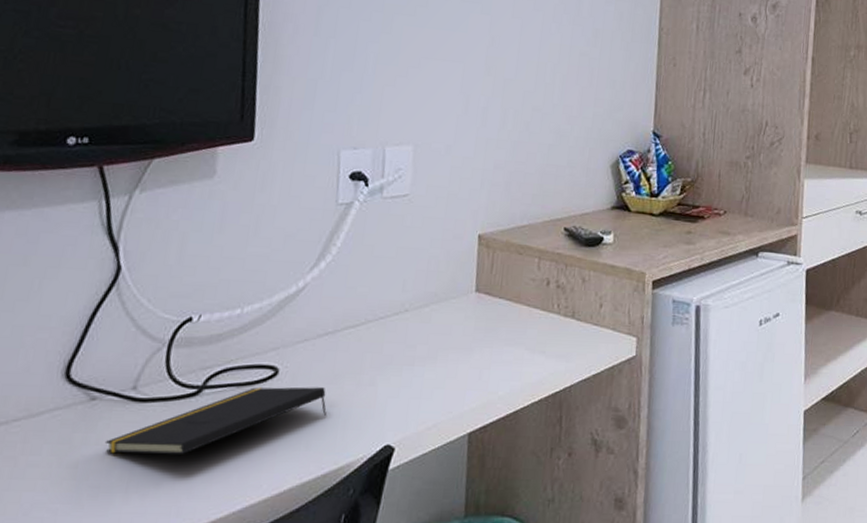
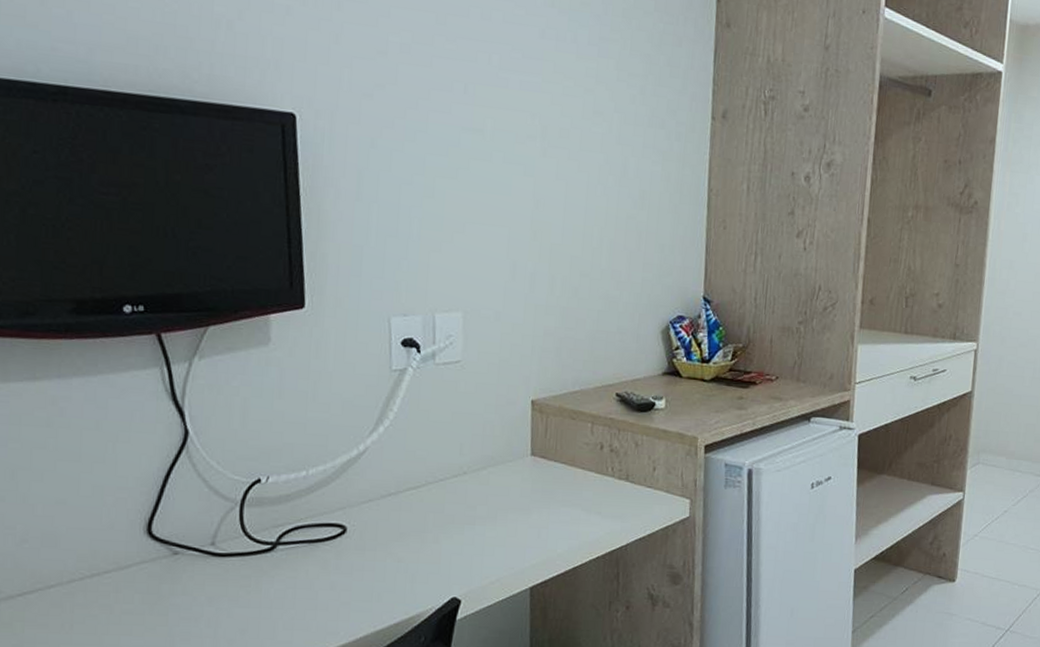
notepad: present [104,387,327,455] -> none [190,544,396,605]

